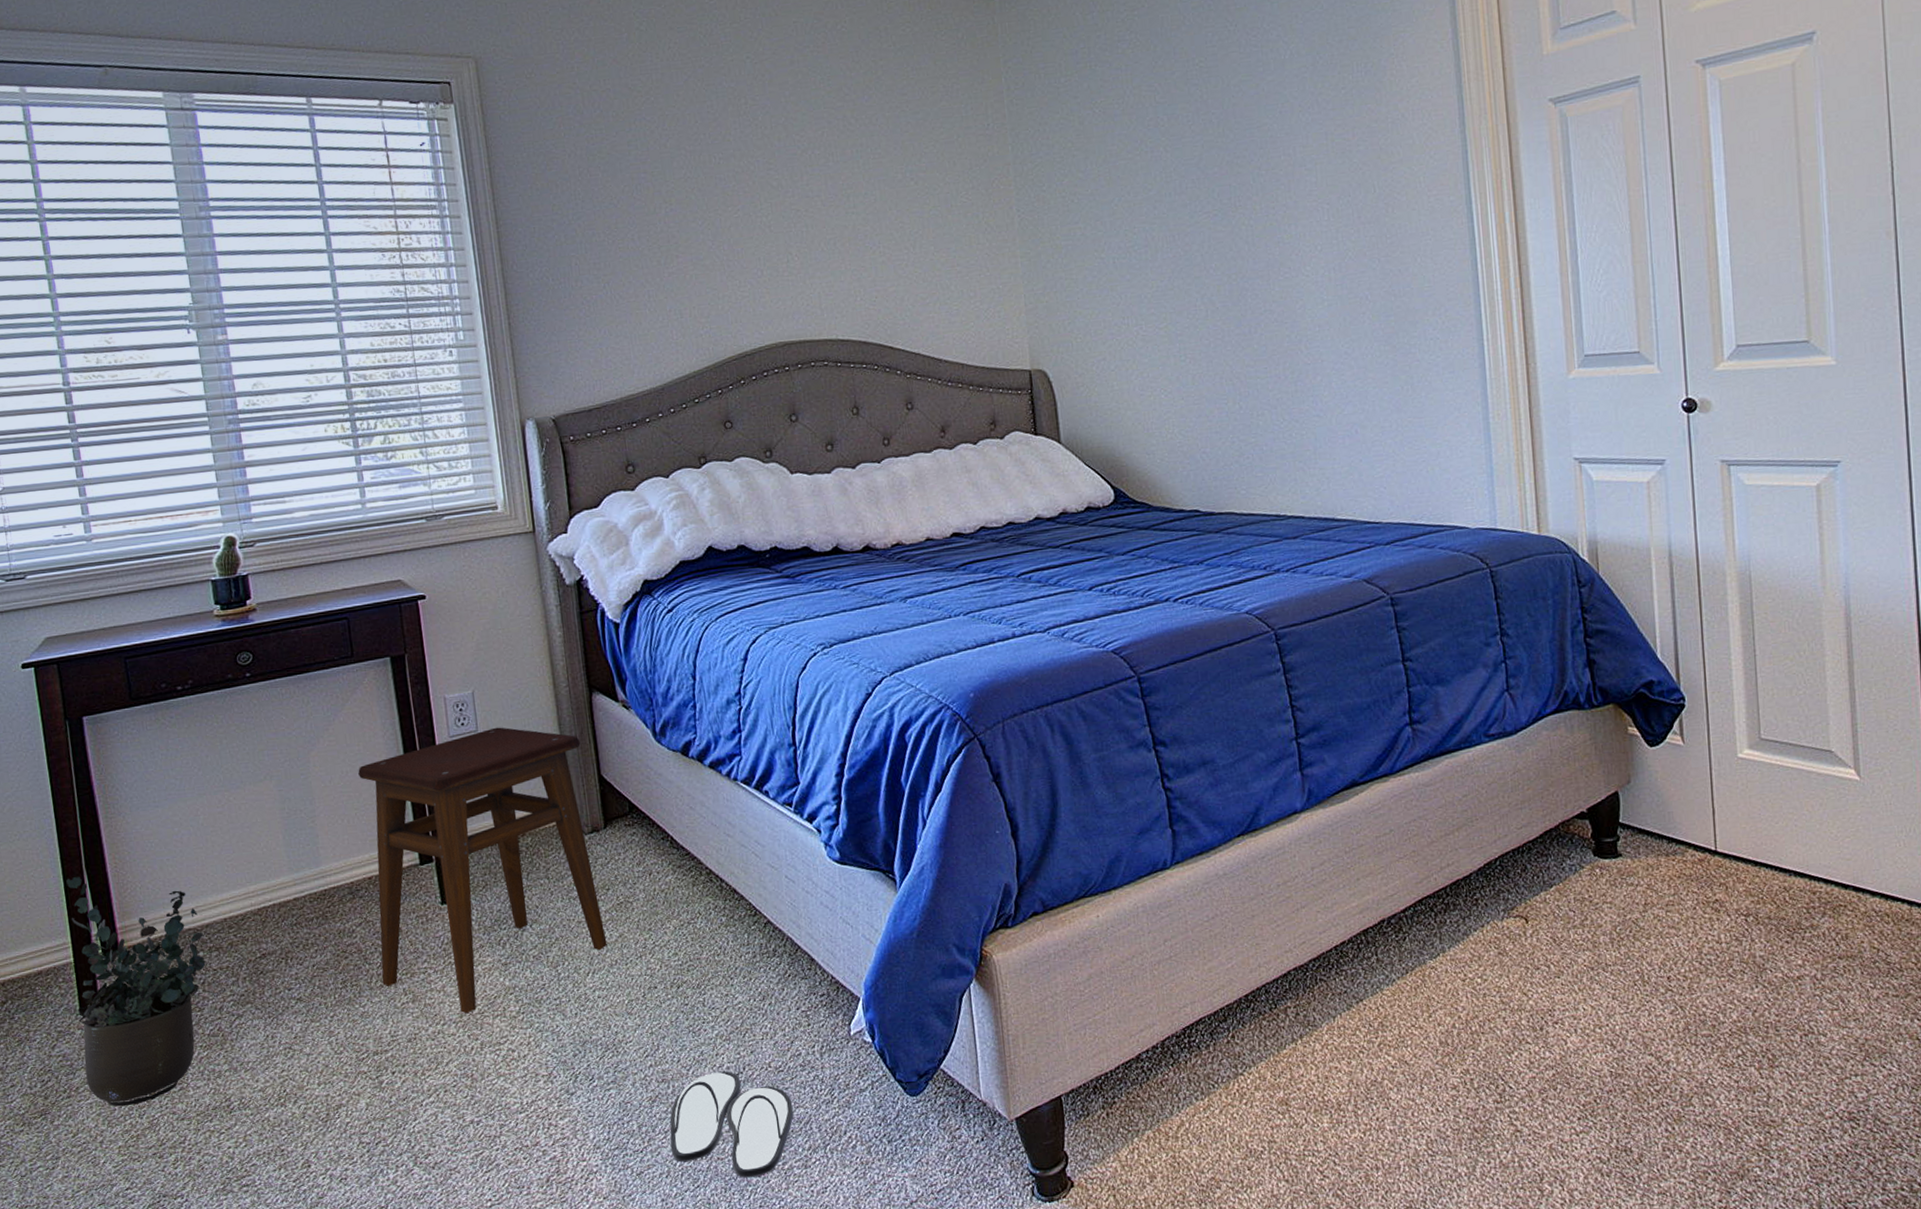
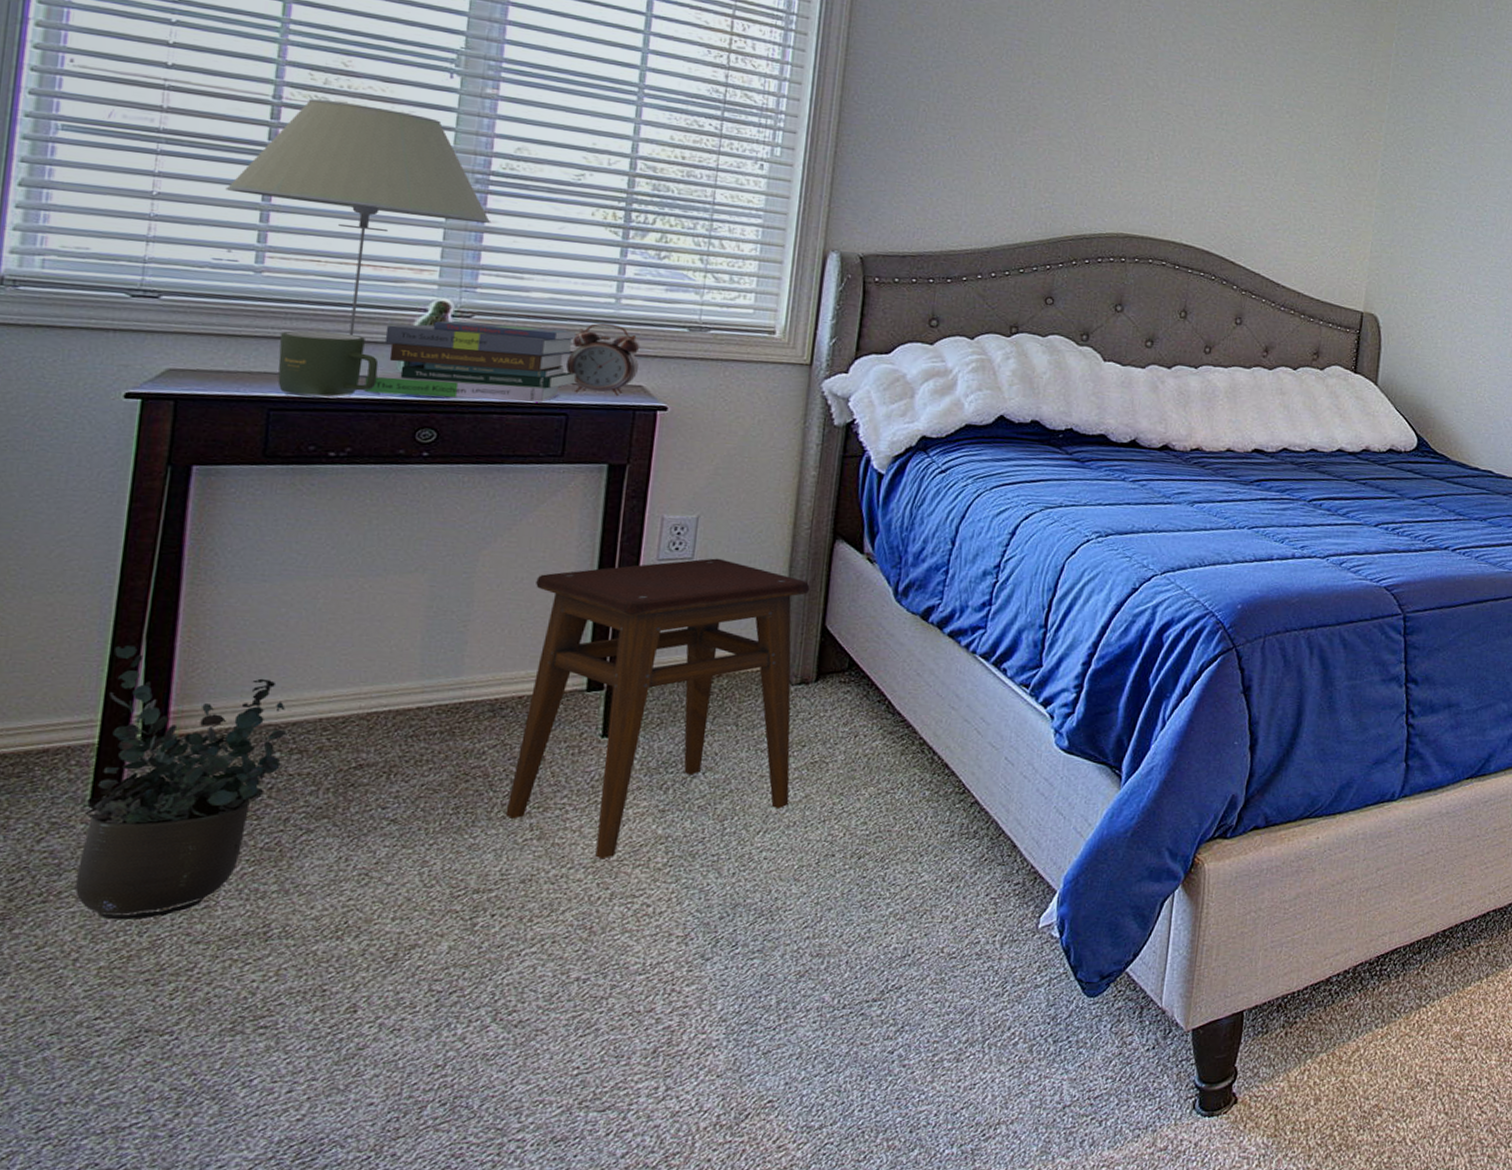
table lamp: none [49,373,249,582] -> present [225,98,491,337]
mug: none [117,580,197,643] -> present [278,330,379,398]
books: none [188,541,348,628] -> present [364,320,577,402]
alarm clock: none [336,528,394,597] -> present [566,323,640,397]
slippers: present [669,1071,794,1178] -> none [808,951,959,1067]

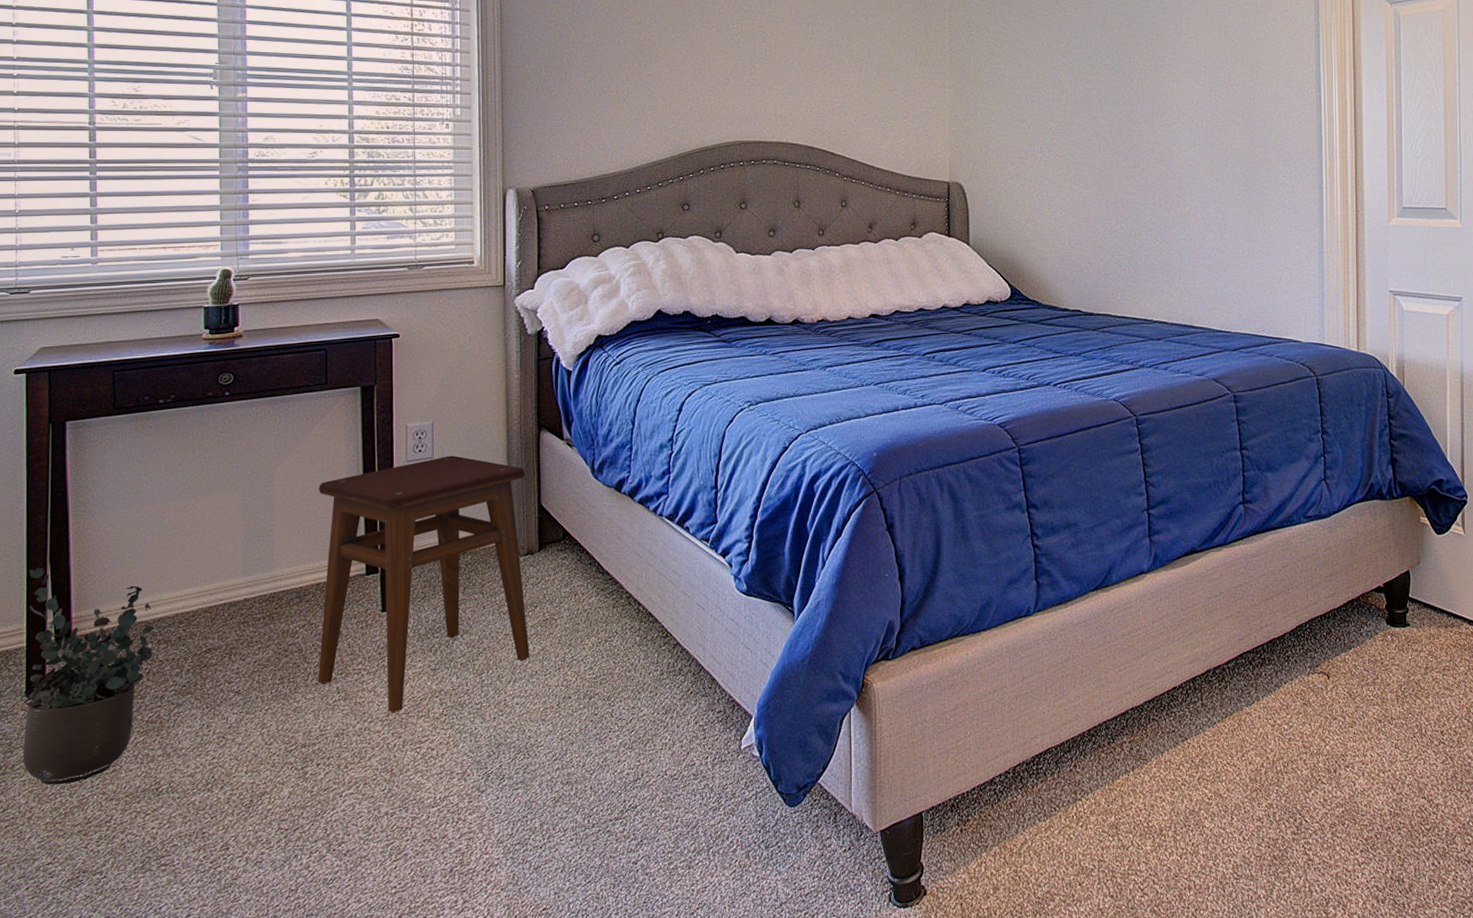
table lamp: present [225,98,491,337] -> none [65,120,253,306]
mug: present [278,330,379,398] -> none [114,304,186,358]
books: present [364,320,577,402] -> none [178,280,329,349]
alarm clock: present [566,323,640,397] -> none [321,271,374,331]

